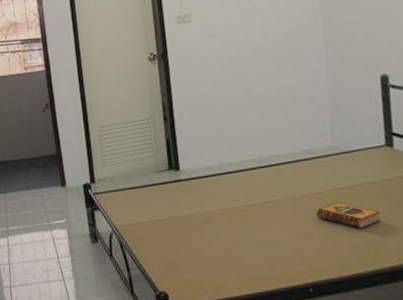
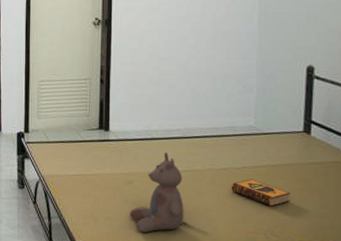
bear: none [212,186,271,274] -> present [130,153,184,233]

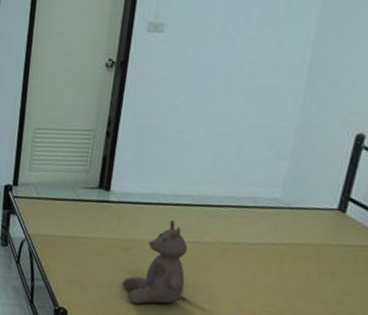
hardback book: present [231,179,290,207] -> none [242,256,309,289]

